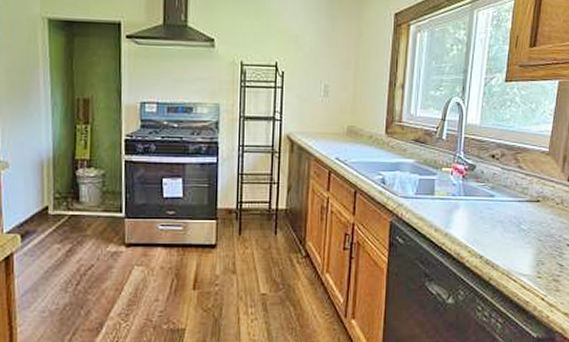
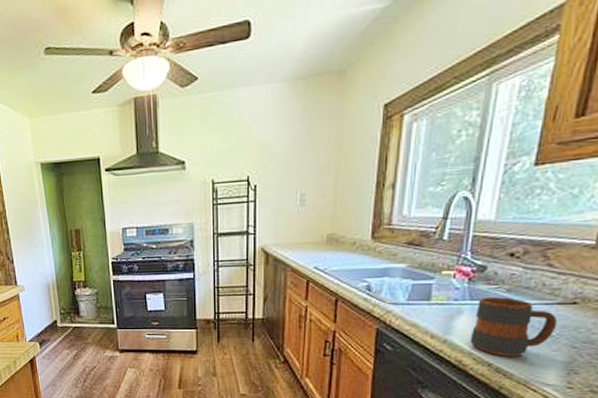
mug: none [465,194,528,249] -> present [470,297,558,357]

